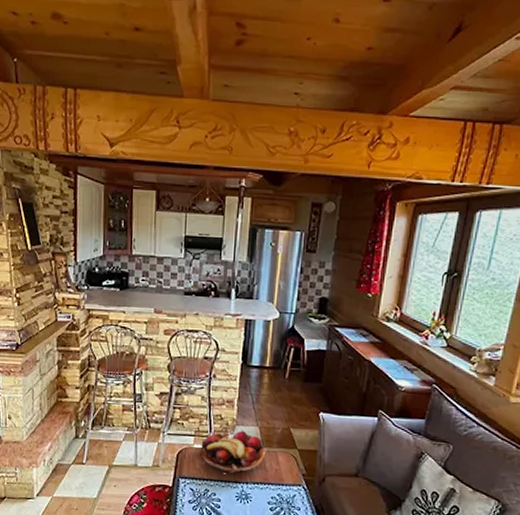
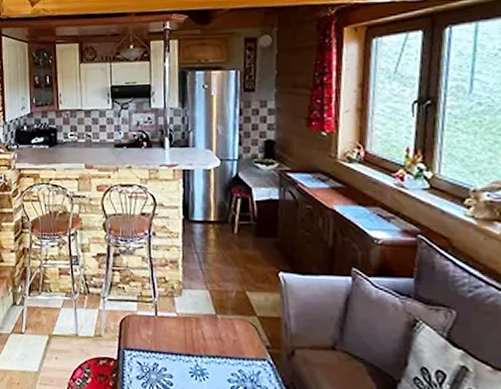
fruit basket: present [201,431,266,474] -> none [145,295,220,345]

